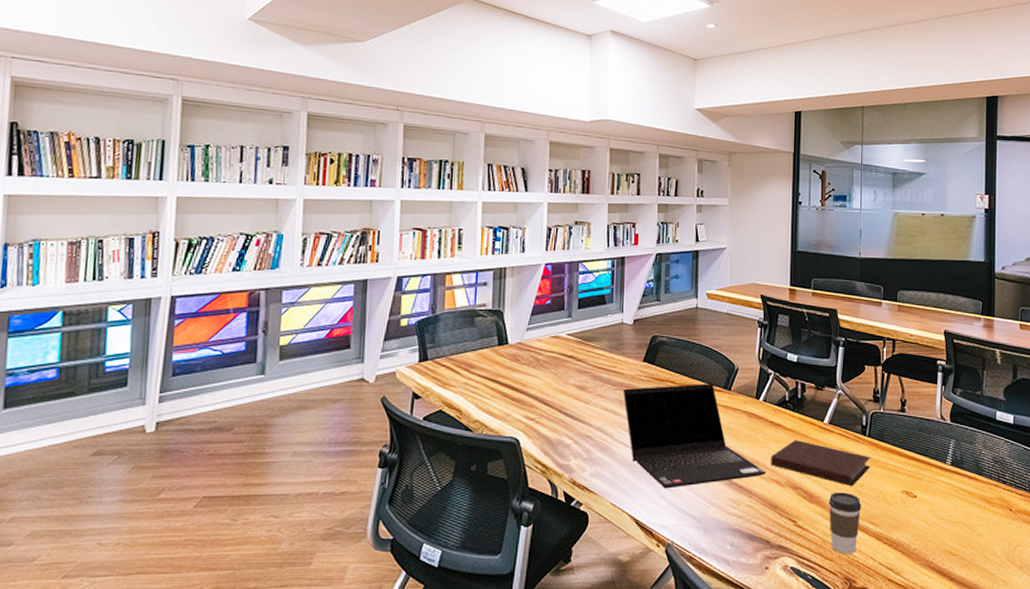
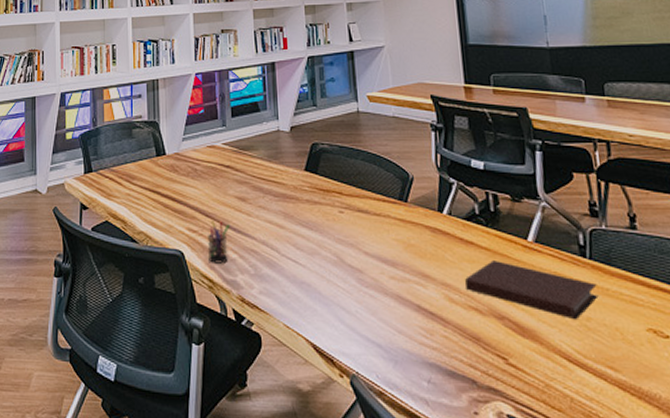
pen holder: none [544,408,568,449] -> present [208,220,230,264]
laptop computer: present [622,383,767,489] -> none [285,194,462,312]
coffee cup: present [828,492,862,554] -> none [546,326,594,405]

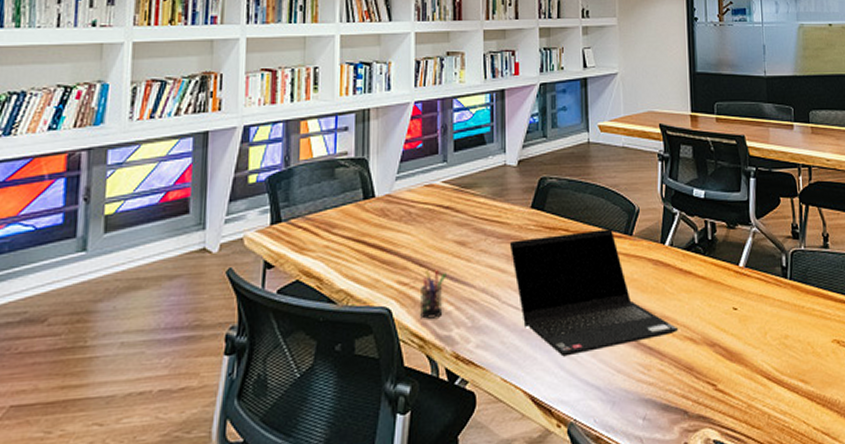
laptop computer: none [285,194,462,312] -> present [509,229,679,357]
notebook: present [465,261,599,320] -> none [682,288,795,340]

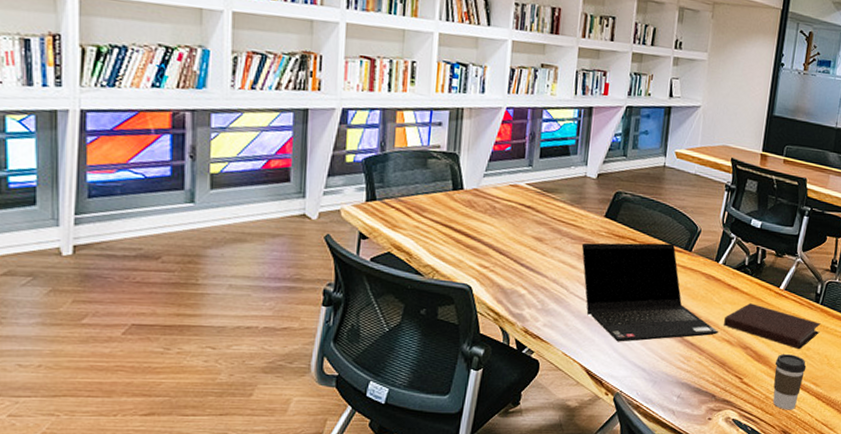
pen holder: present [420,269,447,319] -> none [497,257,523,298]
notebook: none [682,288,795,340] -> present [724,303,821,350]
coffee cup: none [750,346,789,420] -> present [772,354,807,410]

